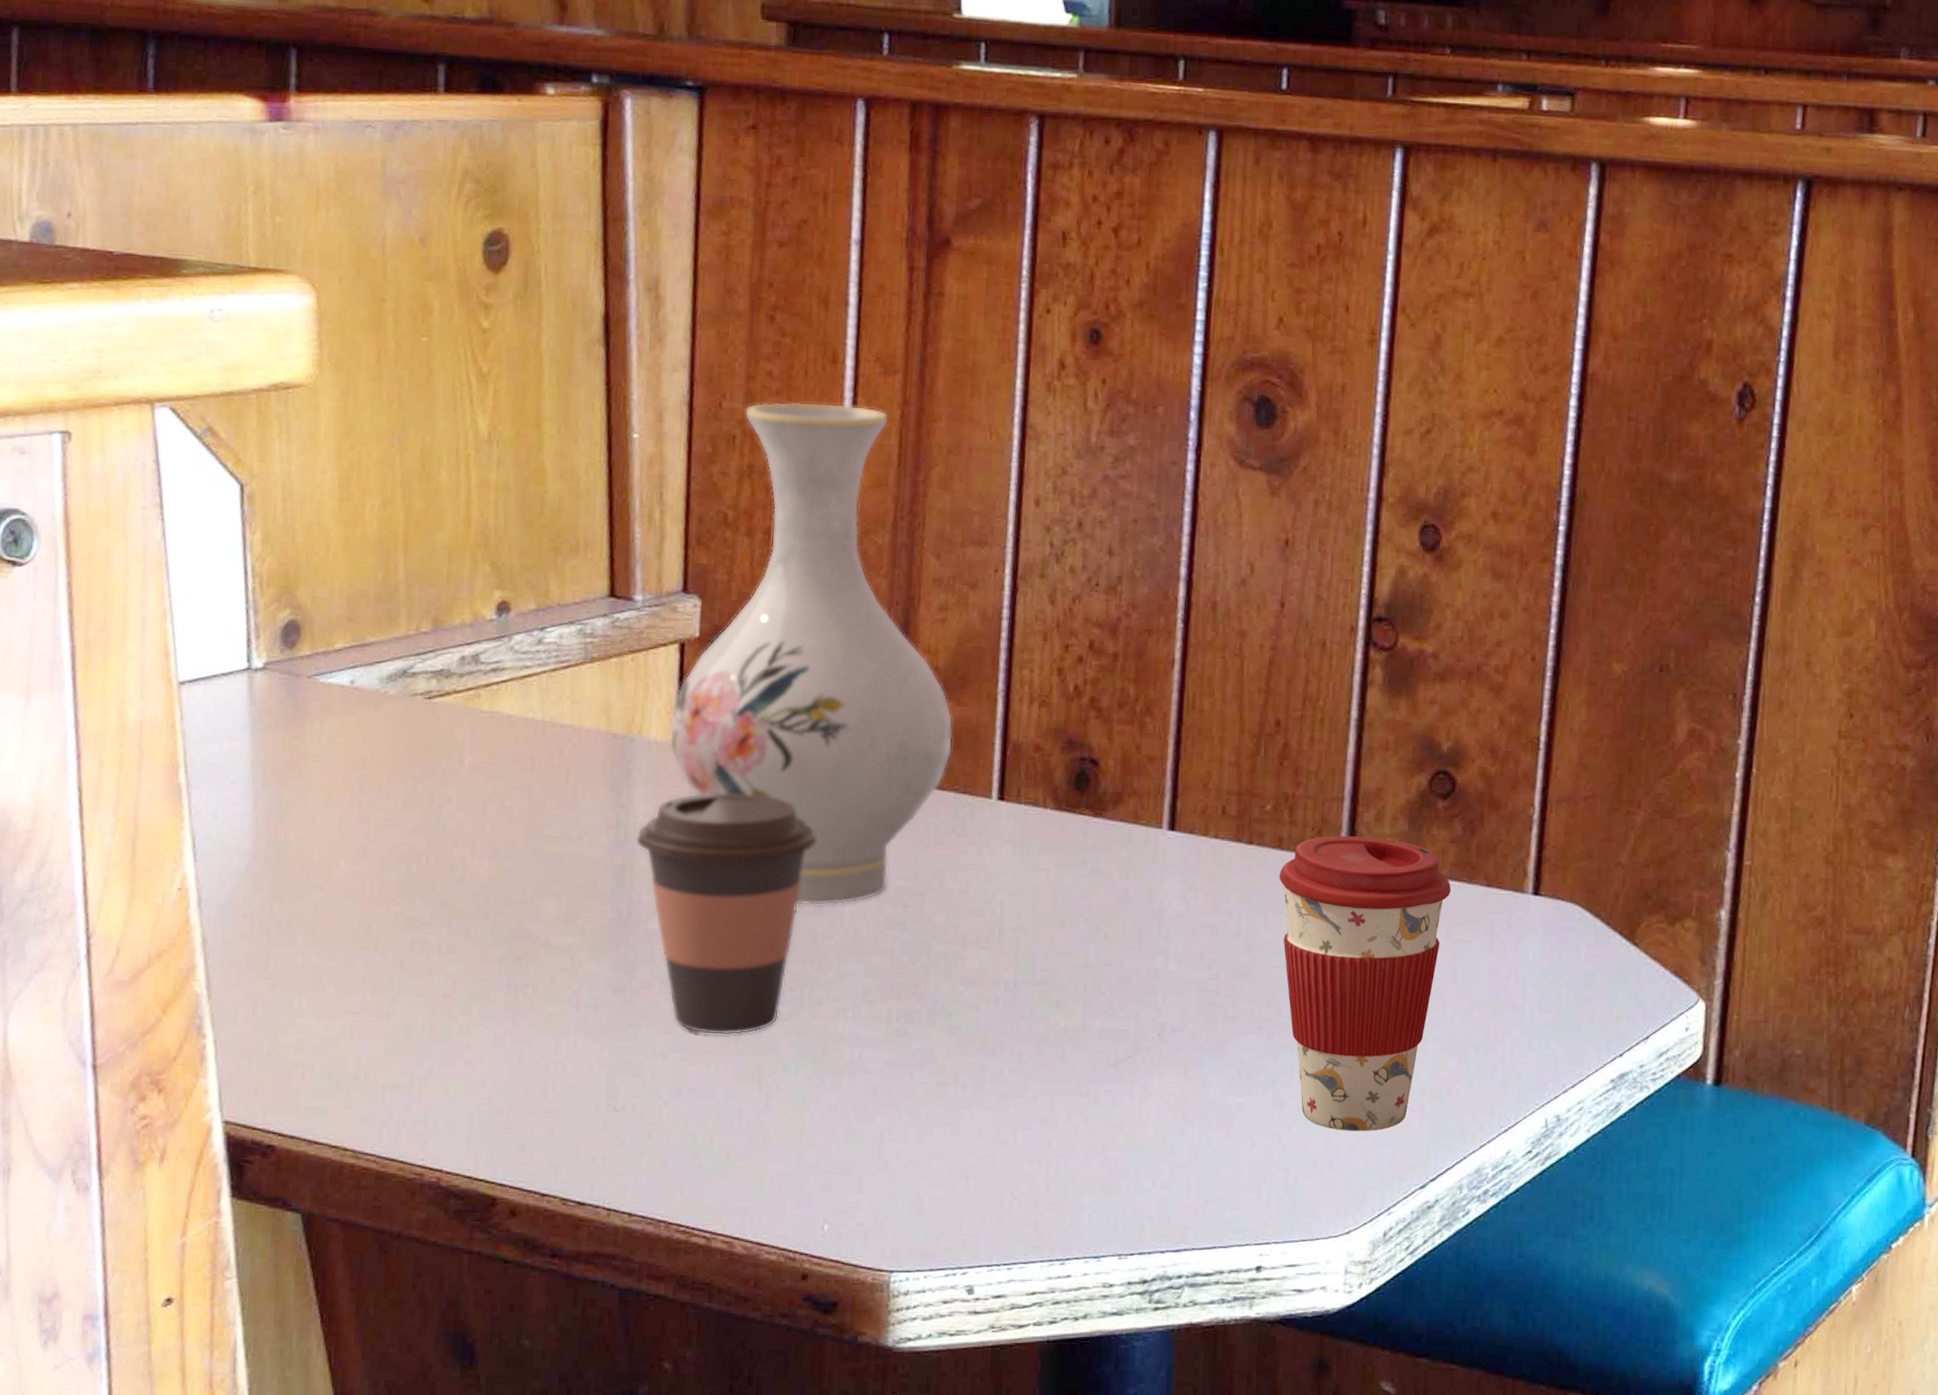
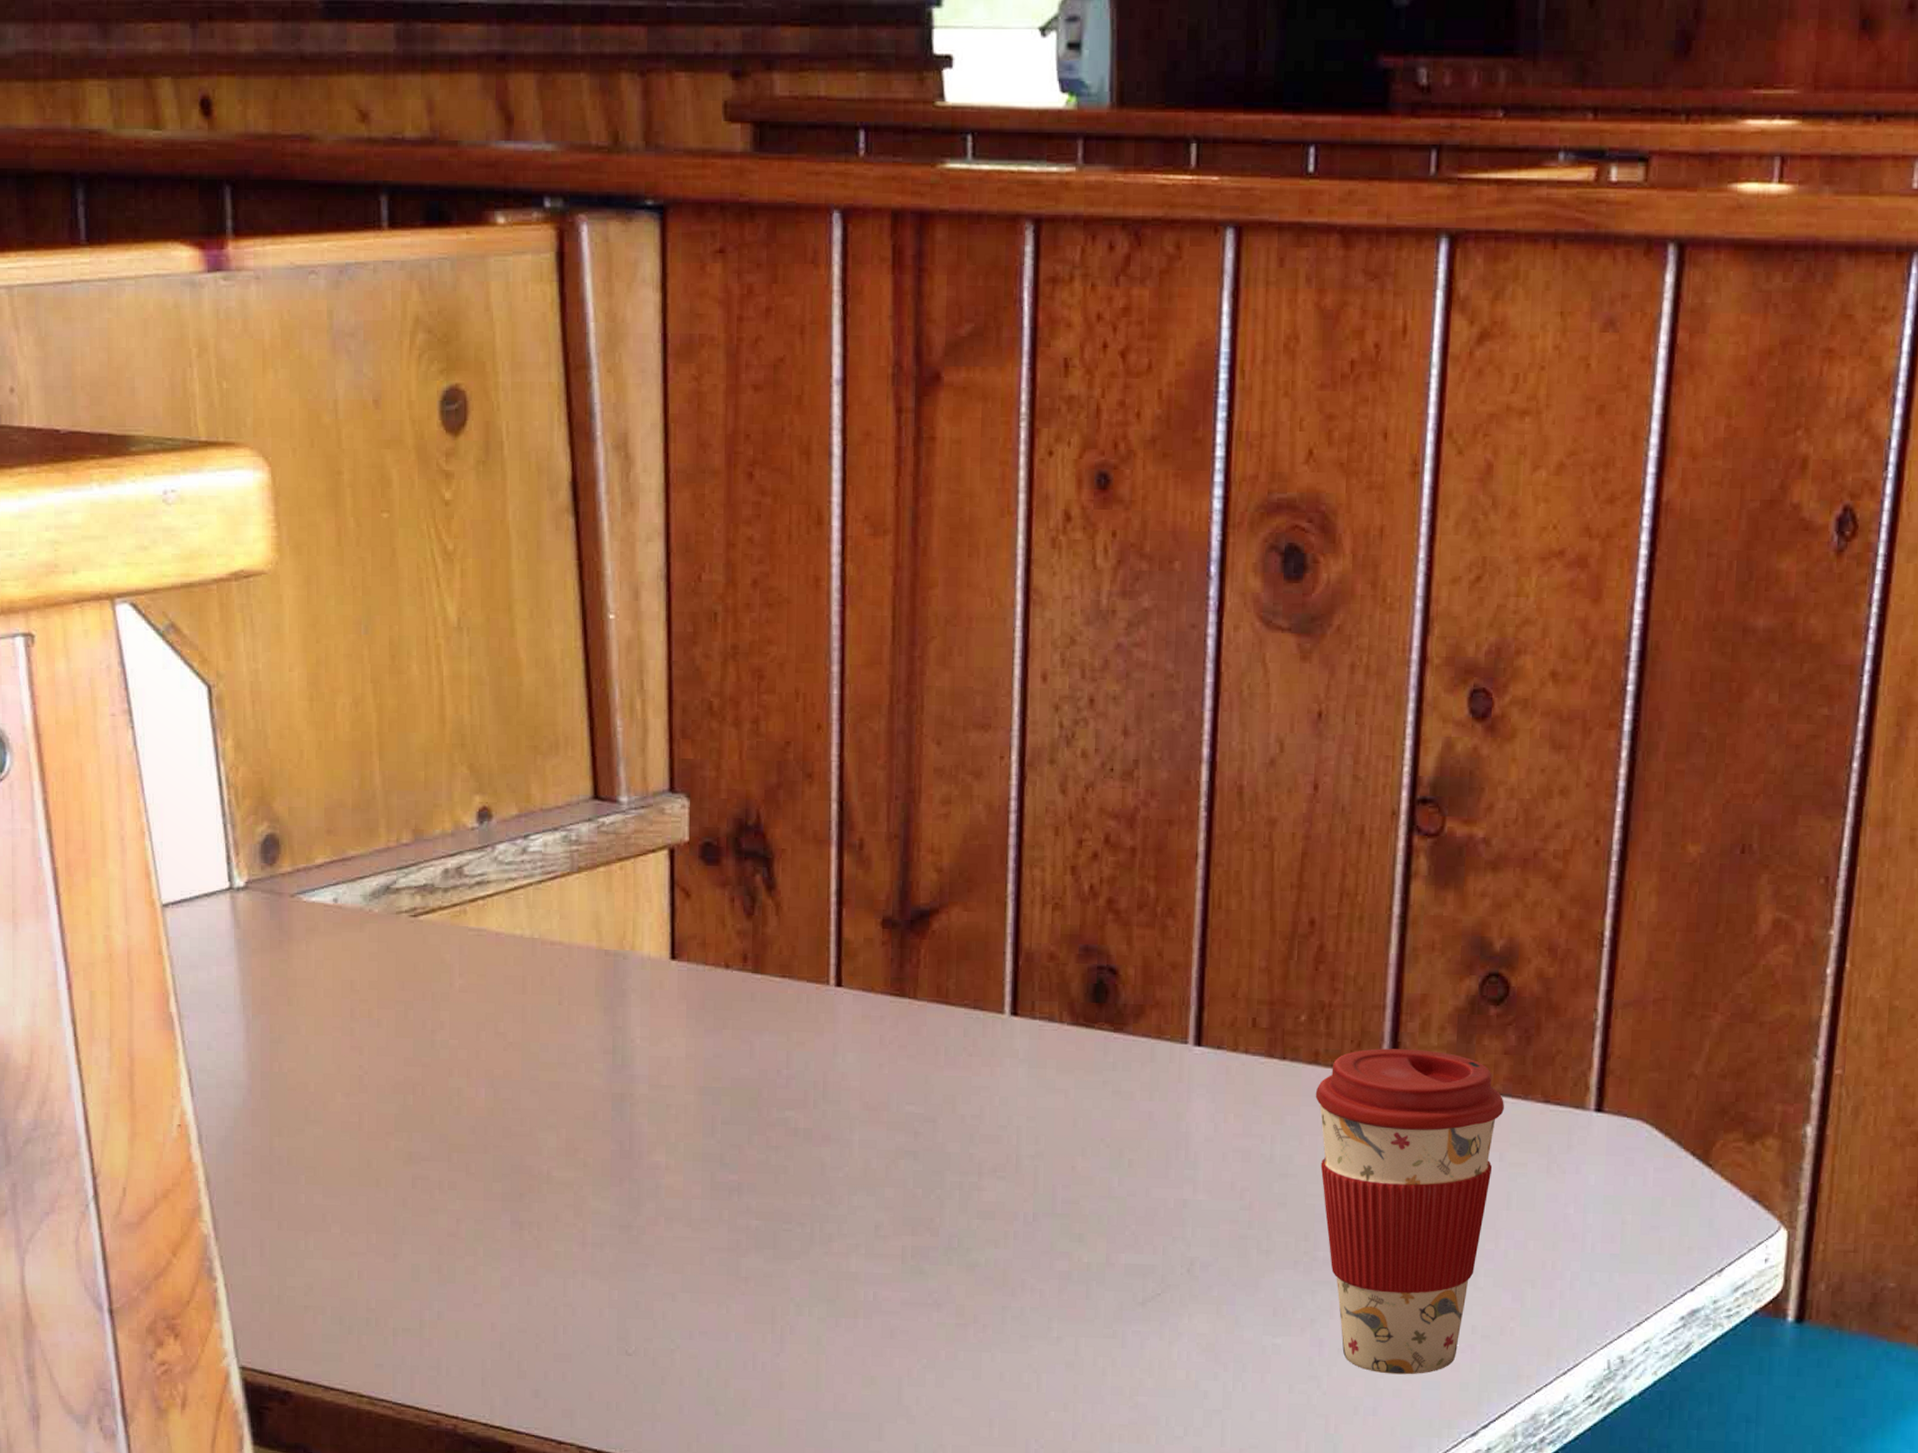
coffee cup: present [635,793,817,1036] -> none [634,1013,821,1275]
vase: present [669,401,953,906] -> none [662,570,961,1135]

